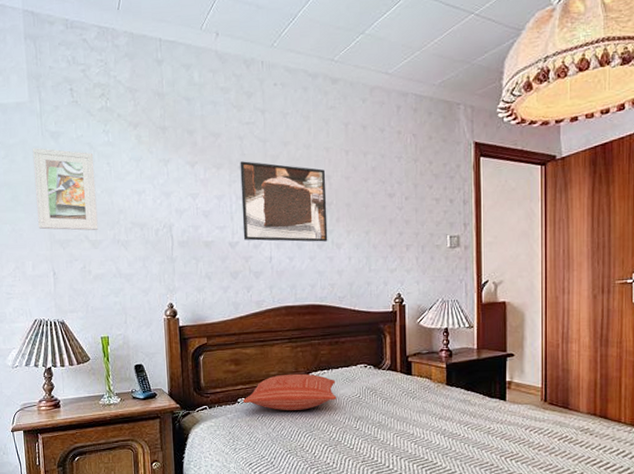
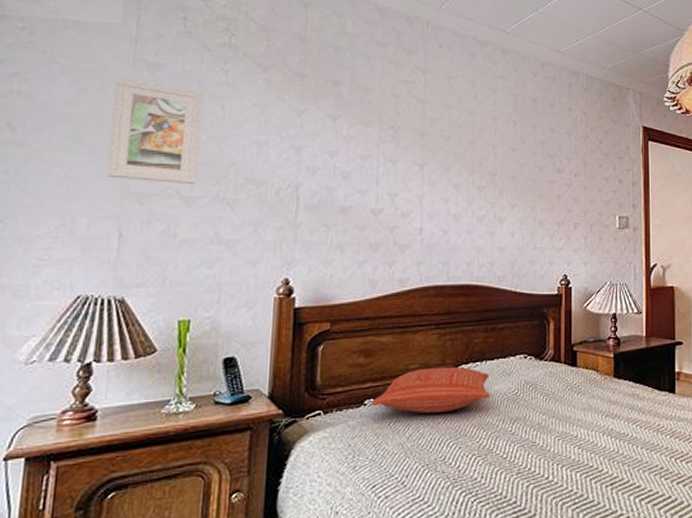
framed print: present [240,161,328,242] -> none [389,121,491,215]

